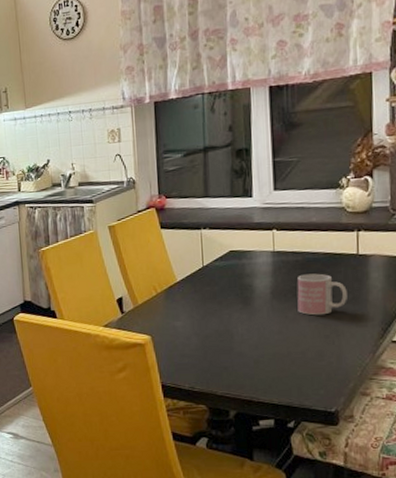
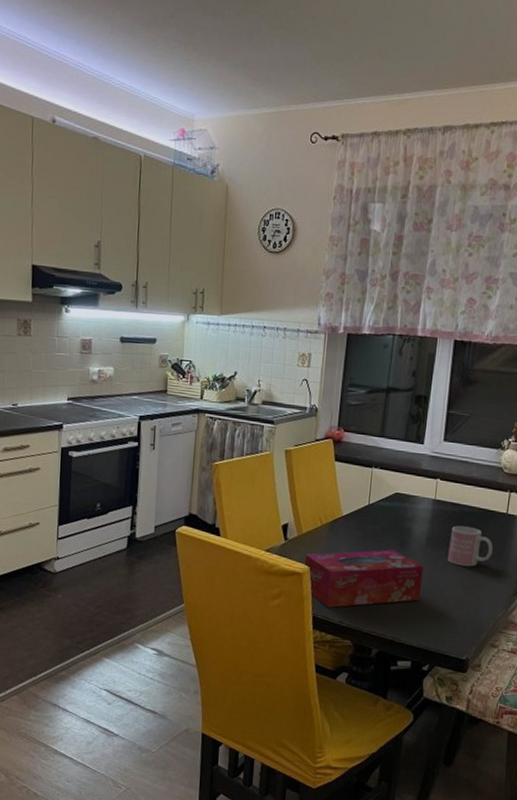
tissue box: none [144,308,274,374] -> present [304,549,424,608]

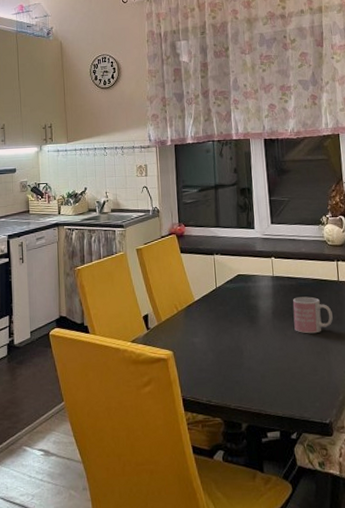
tissue box: present [304,549,424,608] -> none [167,326,277,388]

